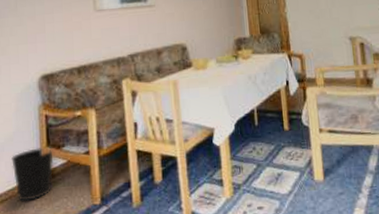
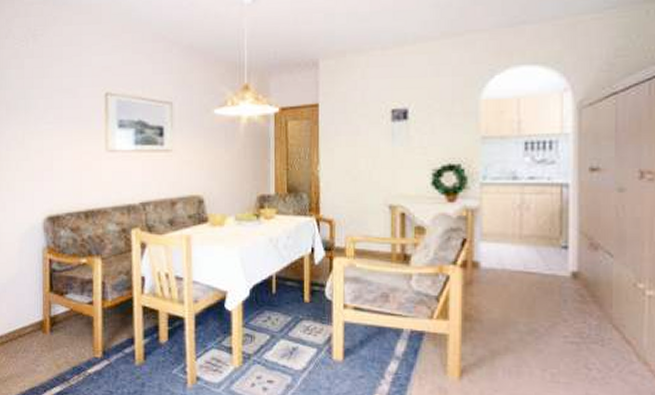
wastebasket: present [12,147,54,202] -> none [13,292,56,347]

